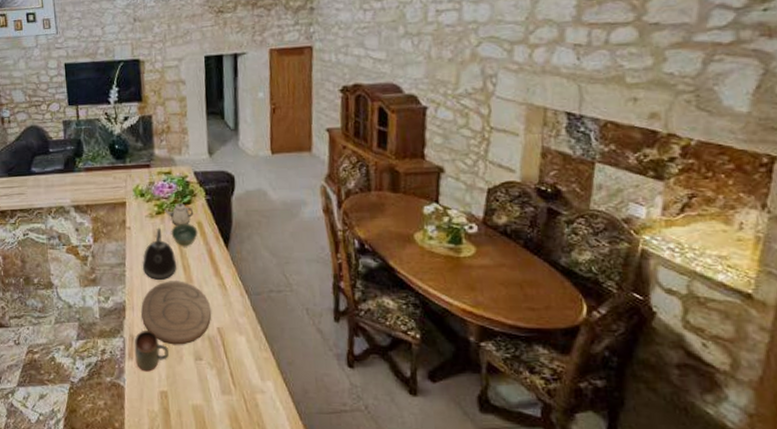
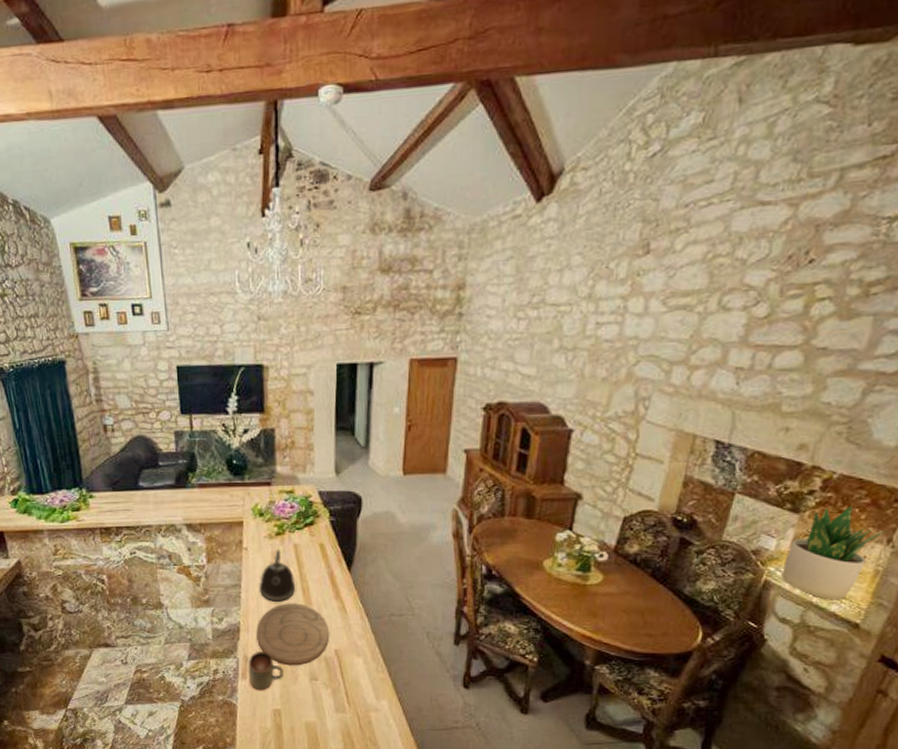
teapot: present [164,204,194,226] -> none [285,525,316,547]
bowl: present [171,223,198,247] -> none [291,545,320,570]
planter: none [658,172,760,269] -> present [781,506,888,600]

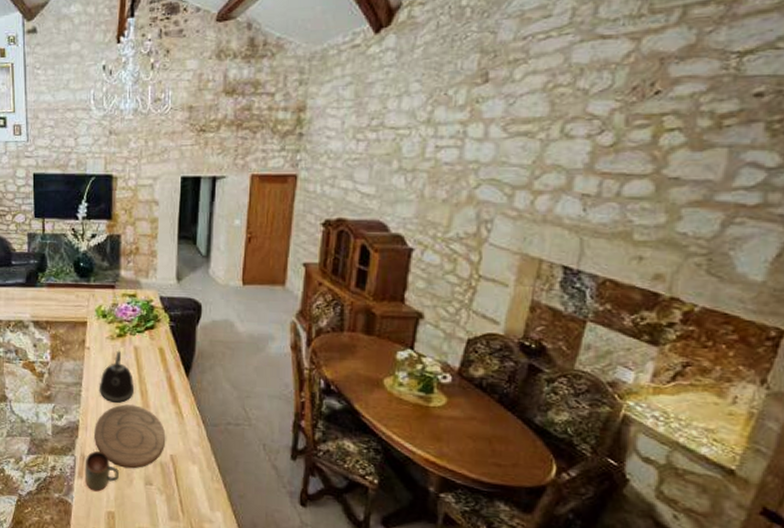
planter: present [781,506,888,600] -> none [642,341,761,443]

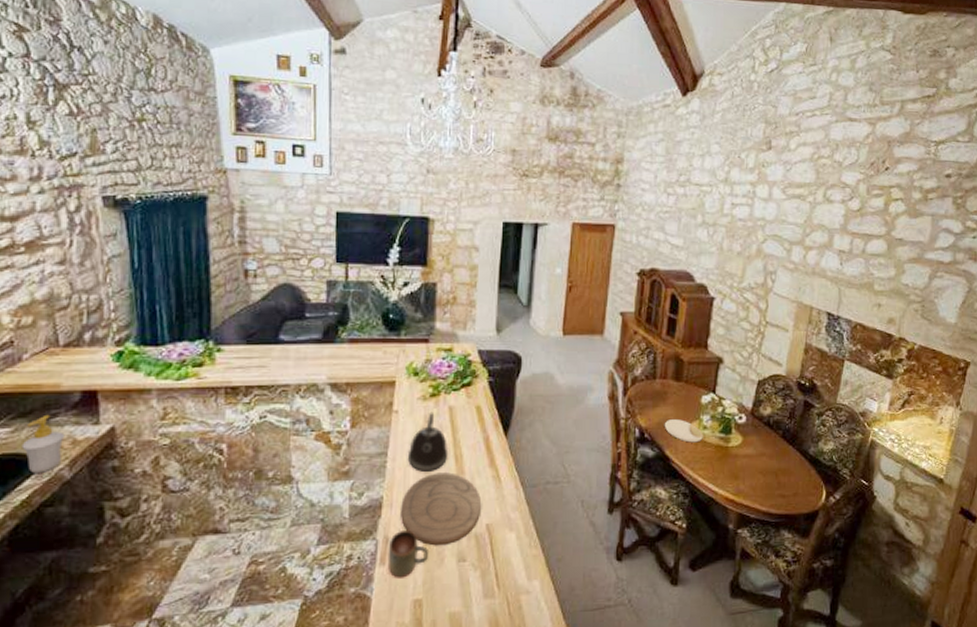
plate: none [352,373,399,399] -> present [664,419,703,443]

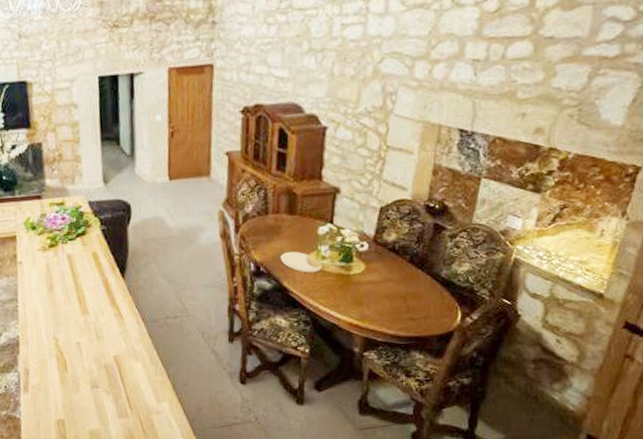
mug: present [387,529,428,578] -> none [29,362,65,403]
cutting board: present [401,472,482,546] -> none [35,313,108,376]
kettle: present [407,412,449,472] -> none [35,260,72,313]

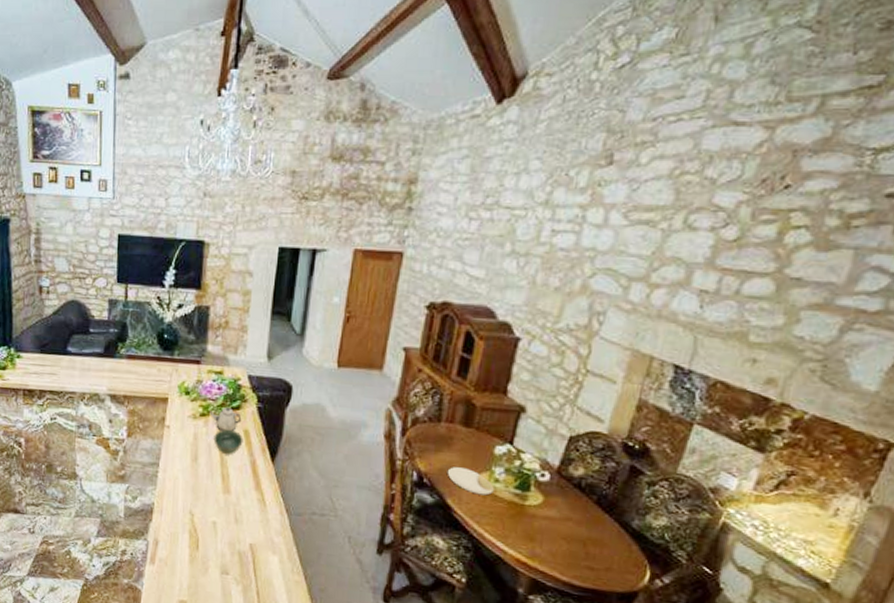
teapot: none [57,235,89,258] -> present [209,407,242,431]
bowl: none [65,254,93,279] -> present [213,429,243,455]

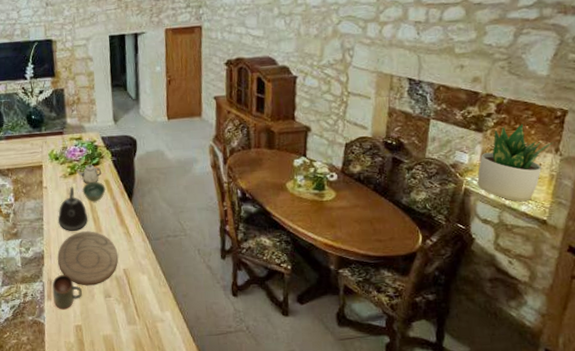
mug: none [157,535,194,579] -> present [52,274,82,310]
cutting board: none [170,488,246,556] -> present [57,231,118,286]
kettle: none [177,430,216,487] -> present [57,186,88,231]
plate: present [447,467,494,496] -> none [262,180,299,199]
planter: none [742,450,865,555] -> present [477,124,554,202]

